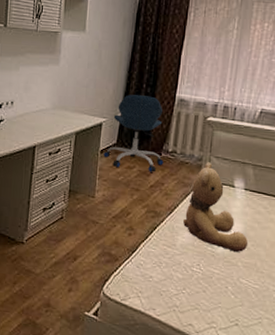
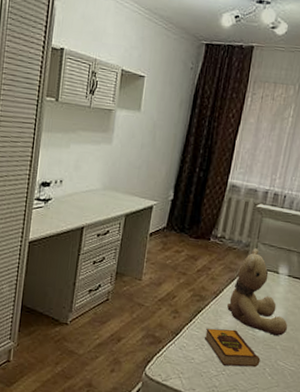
office chair: present [103,94,164,173] -> none [152,178,214,257]
hardback book: none [162,245,222,286] -> present [205,328,261,367]

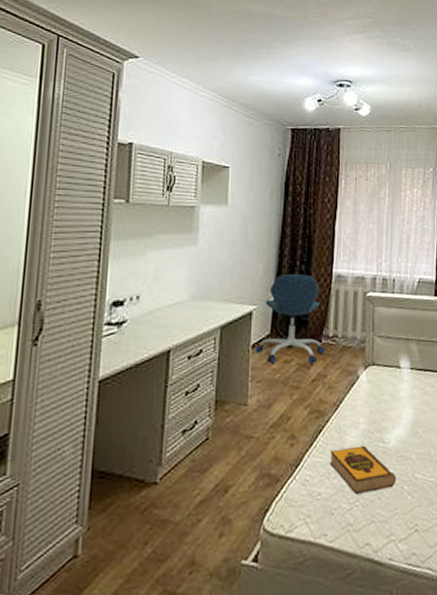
office chair: none [152,178,214,257] -> present [255,274,325,364]
teddy bear: present [227,248,288,336] -> none [351,343,420,443]

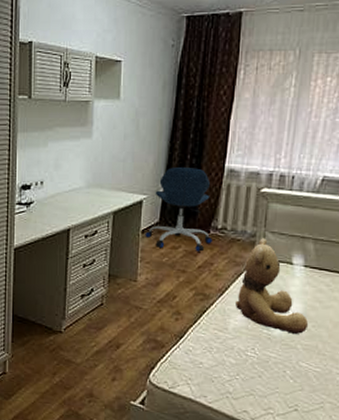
hardback book: present [330,445,396,494] -> none [213,329,279,370]
teddy bear: none [351,343,420,443] -> present [236,238,309,334]

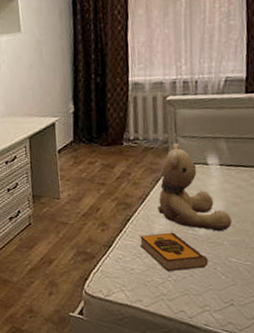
office chair: present [145,167,213,252] -> none [61,86,127,166]
hardback book: none [213,329,279,370] -> present [140,232,209,271]

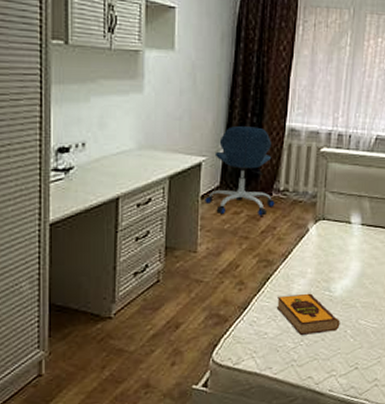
office chair: none [61,86,127,166] -> present [205,126,275,216]
teddy bear: present [158,143,233,231] -> none [299,198,366,292]

